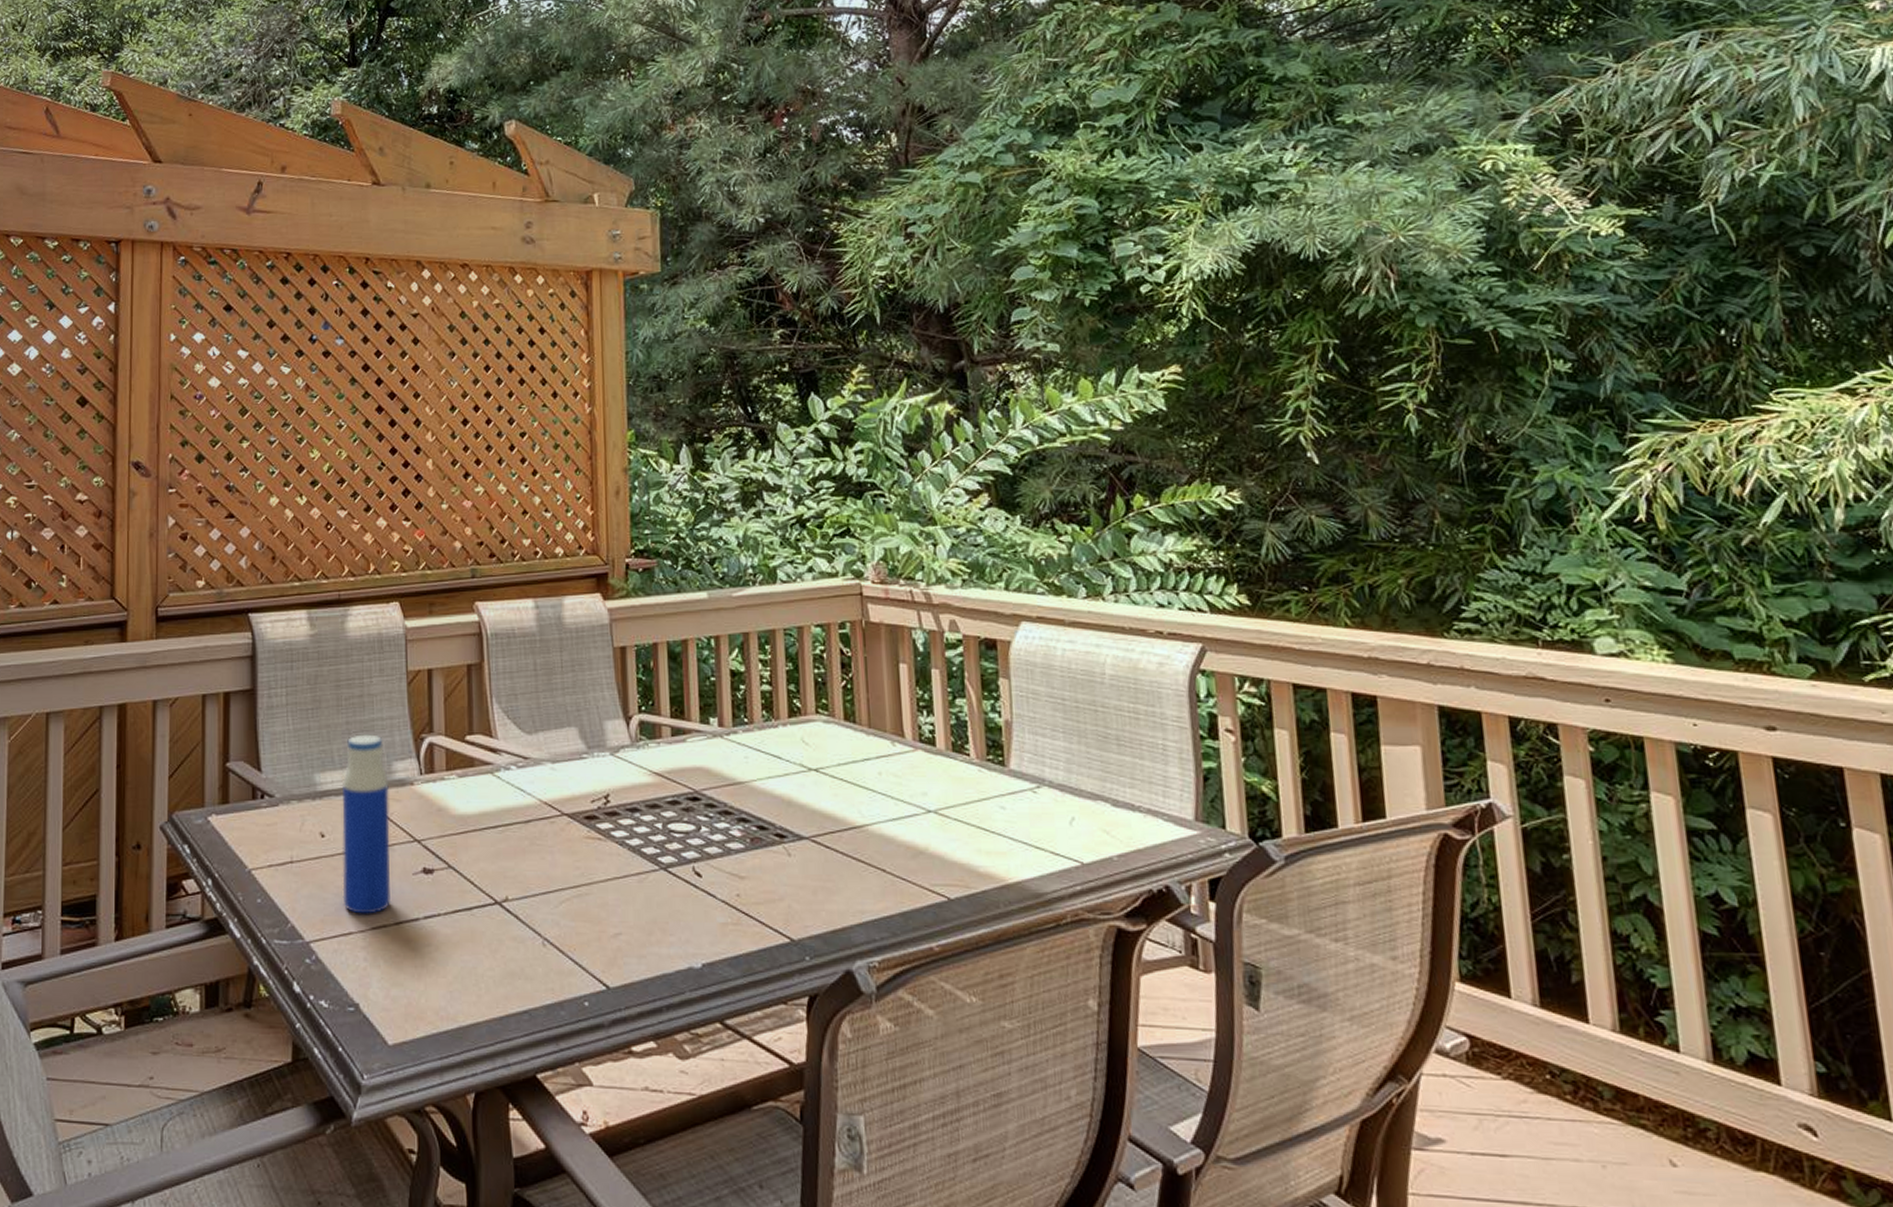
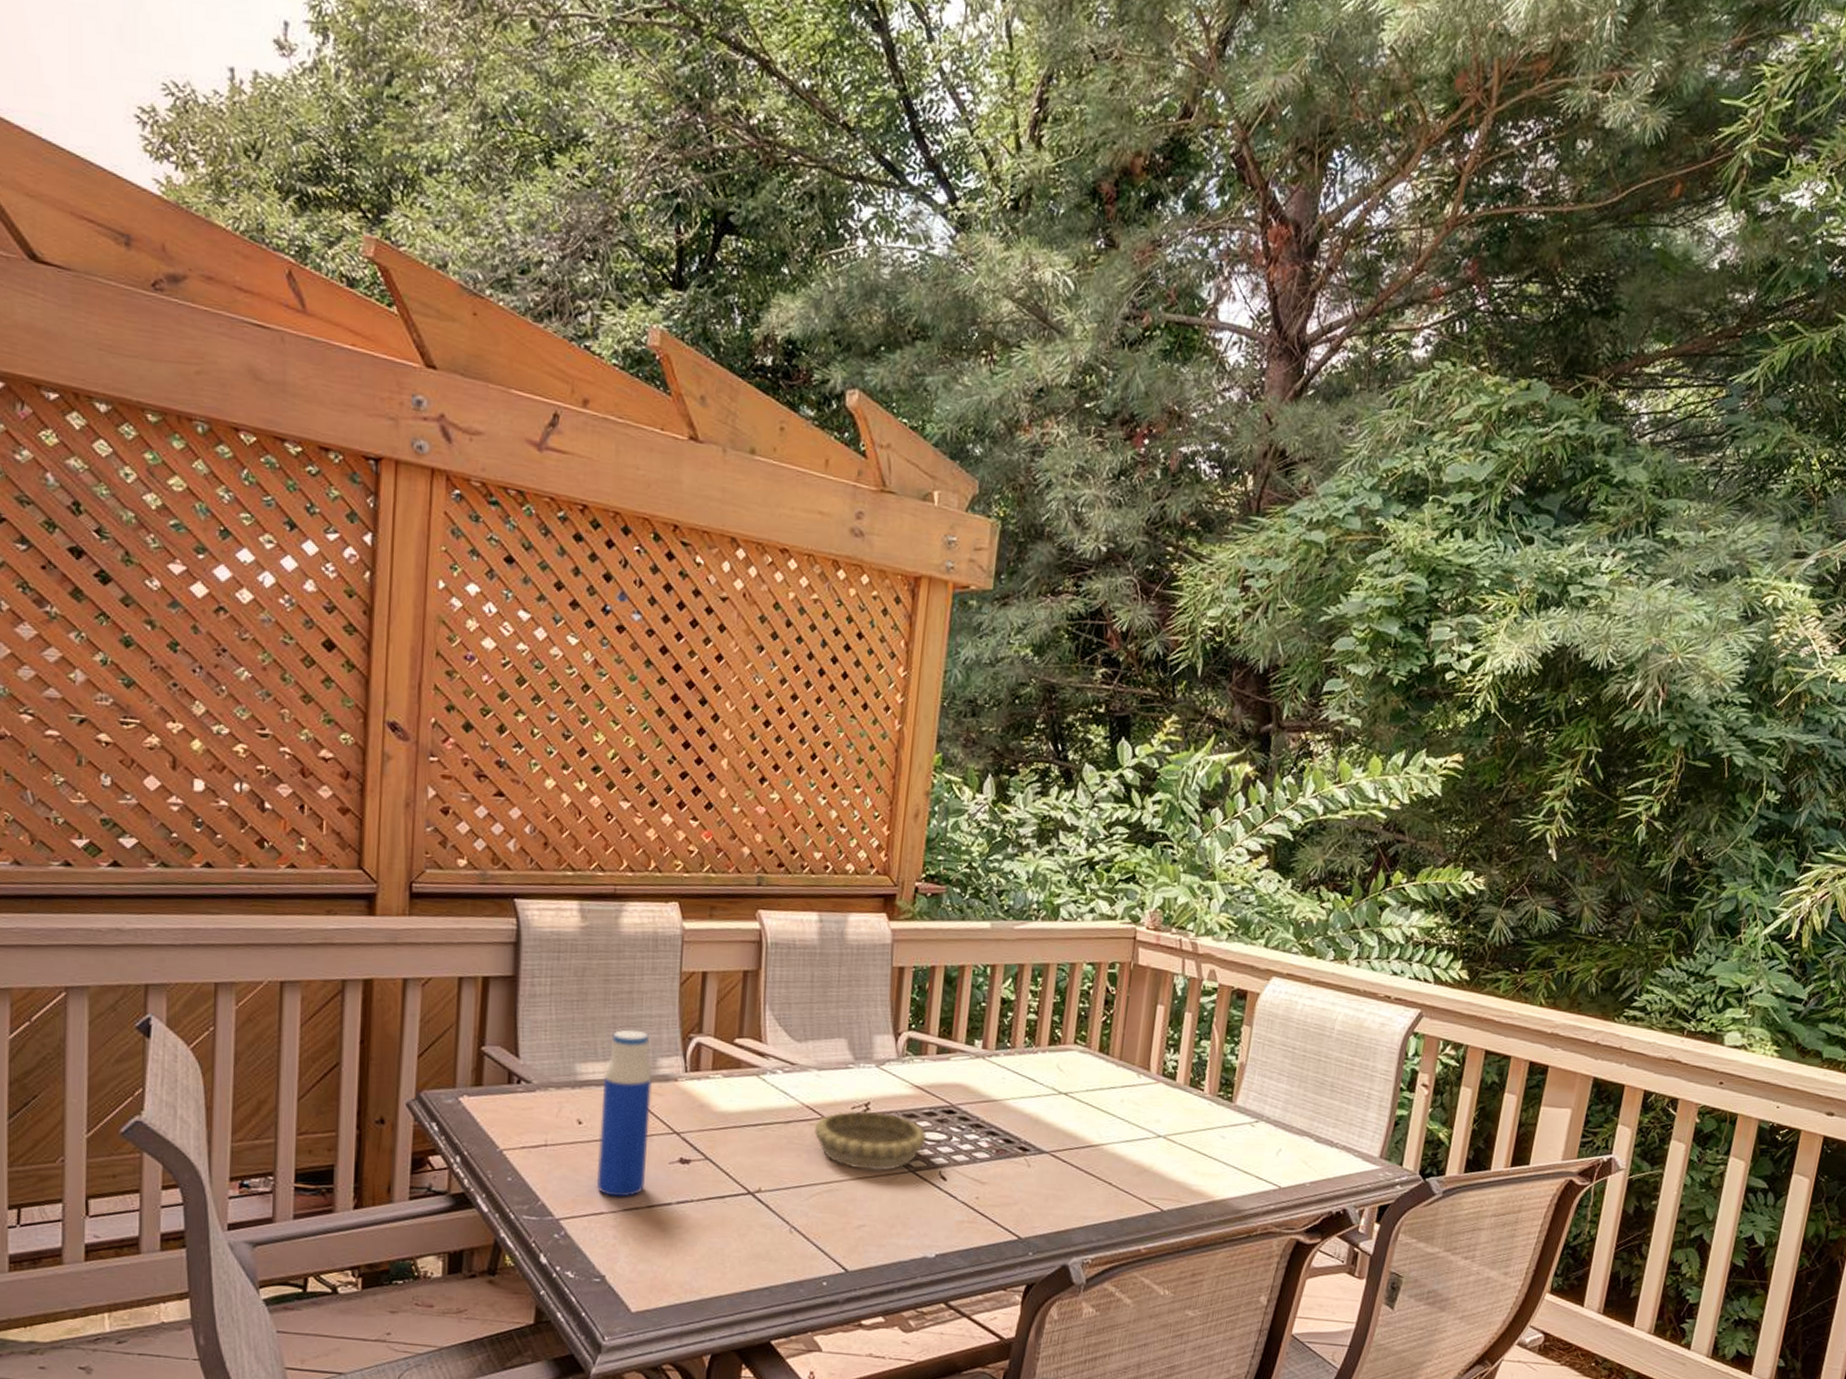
decorative bowl: none [555,803,673,870] -> present [814,1110,926,1170]

